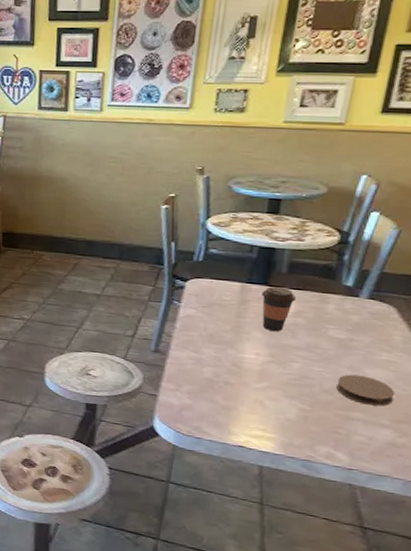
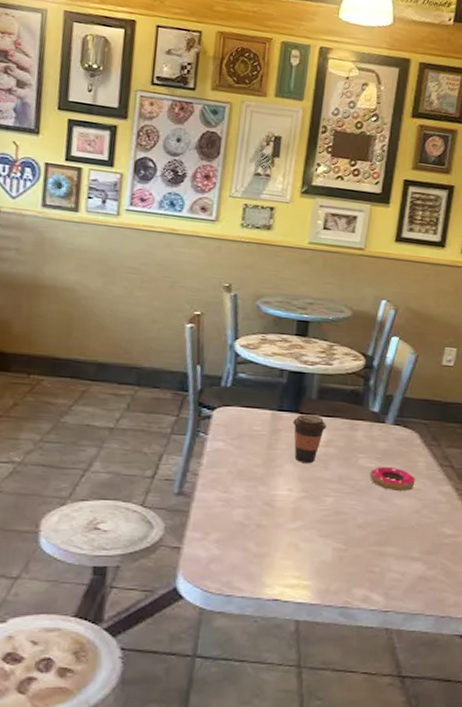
coaster: present [336,374,396,406] -> none [369,505,423,538]
donut: none [339,338,390,363] -> present [369,467,416,492]

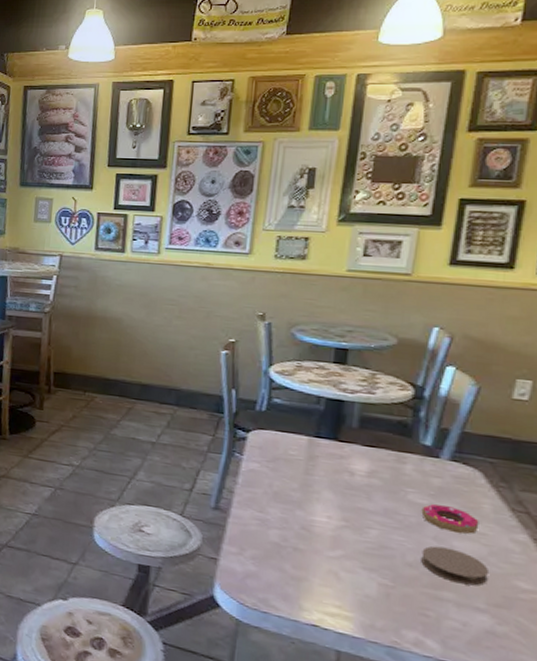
coffee cup: present [293,414,327,464] -> none [331,442,370,493]
coaster: none [369,505,423,538] -> present [421,545,490,586]

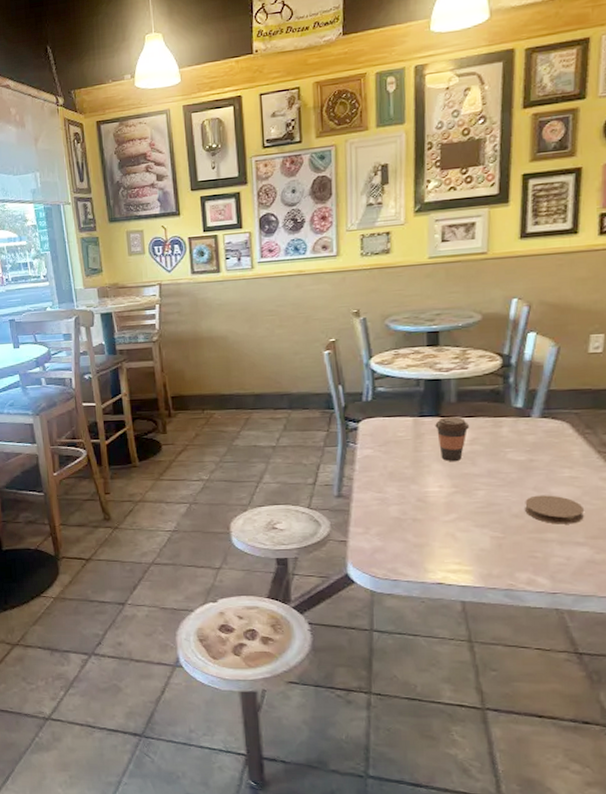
coffee cup: none [331,442,370,493] -> present [435,417,470,462]
donut: present [421,504,479,535] -> none [520,458,572,481]

